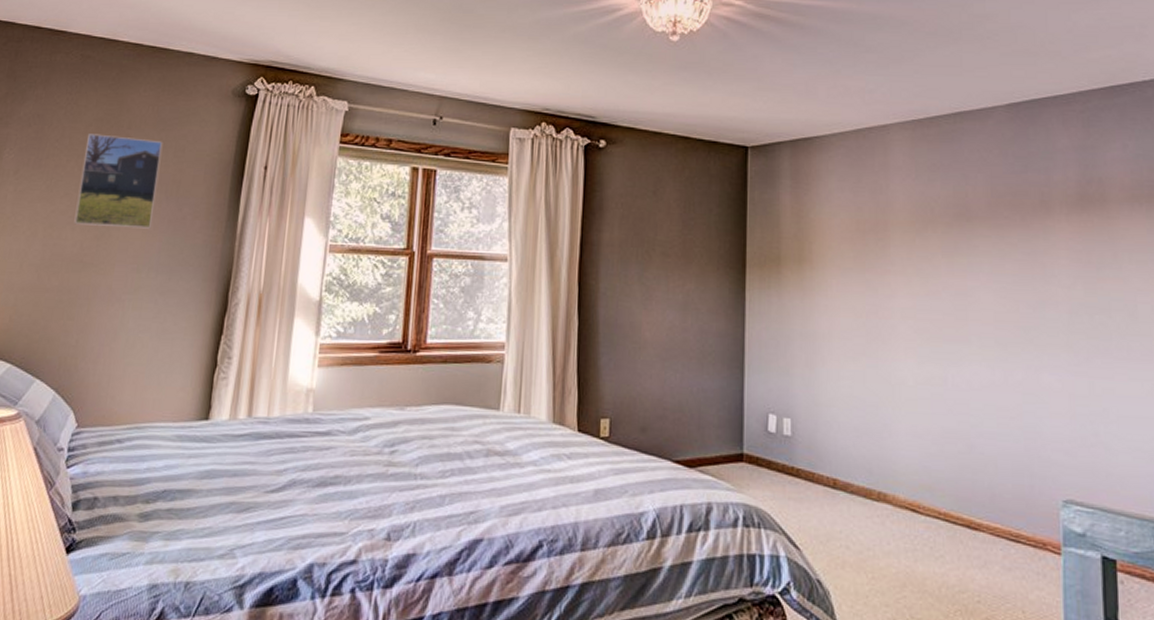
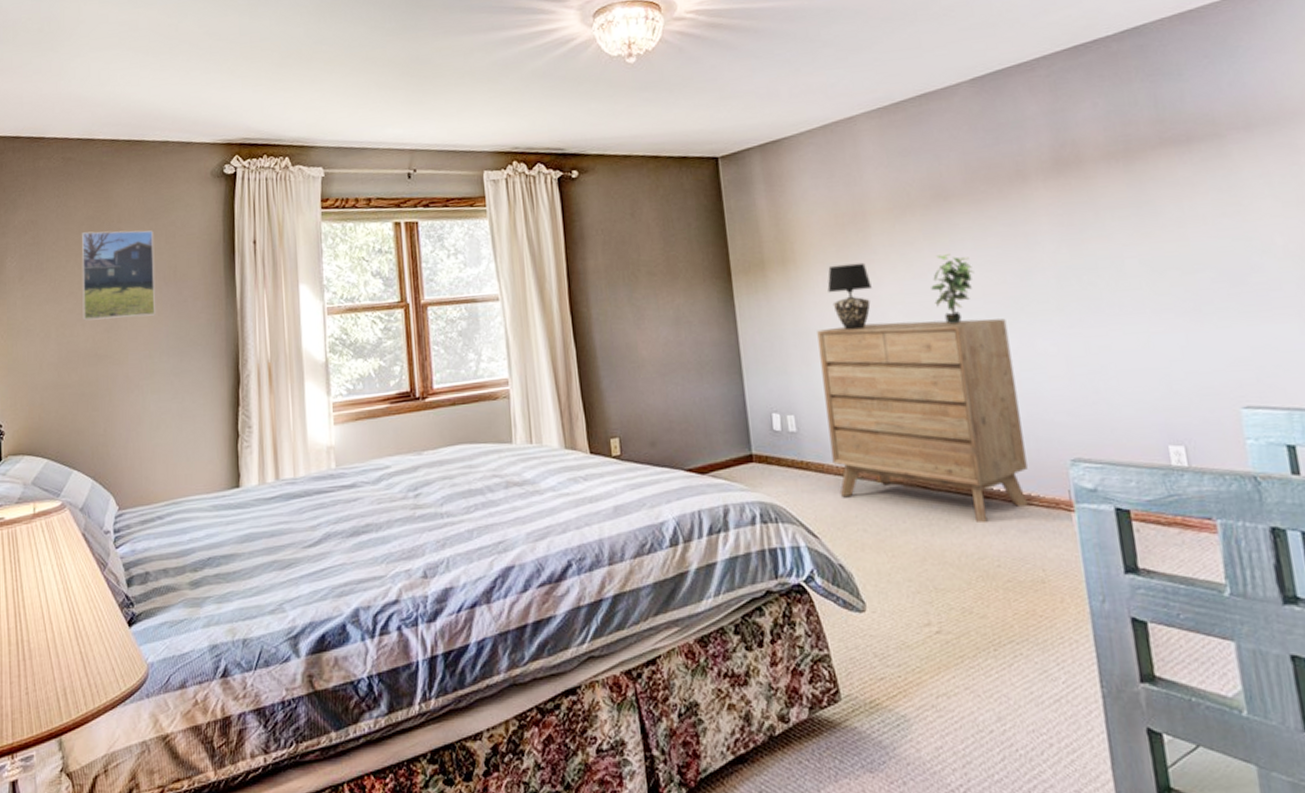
dresser: none [824,334,1019,556] -> present [817,318,1028,524]
table lamp: none [840,271,885,340] -> present [827,262,872,331]
potted plant: none [944,275,988,347] -> present [931,254,975,325]

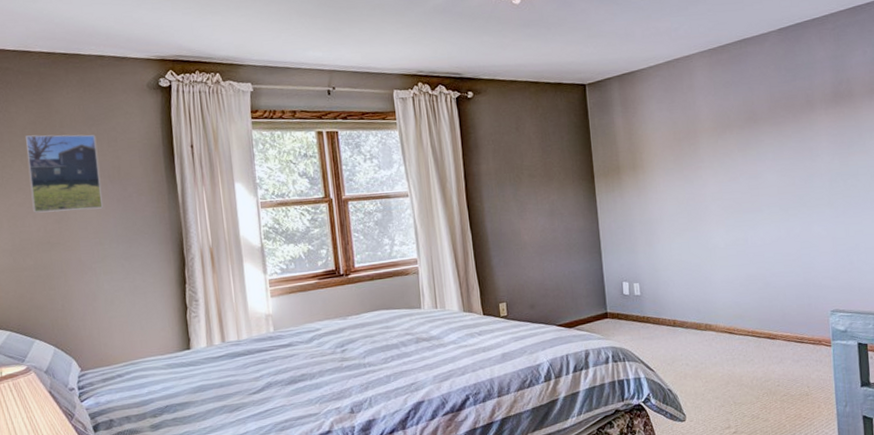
dresser: present [817,318,1028,524] -> none [658,211,802,357]
table lamp: present [827,262,872,331] -> none [666,169,699,220]
potted plant: present [931,254,975,325] -> none [742,163,773,215]

